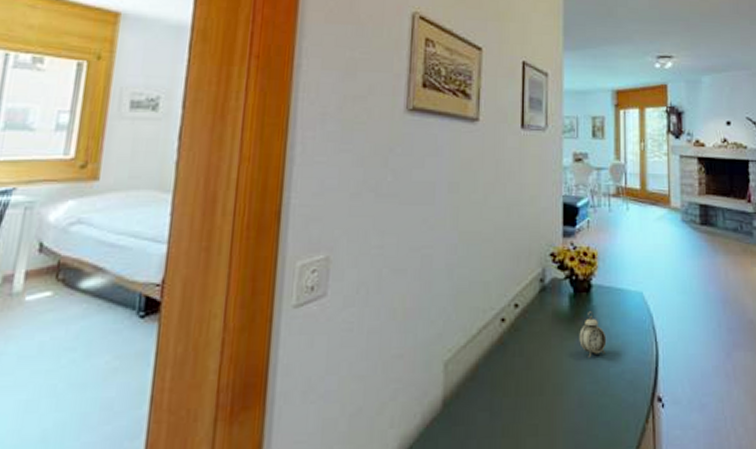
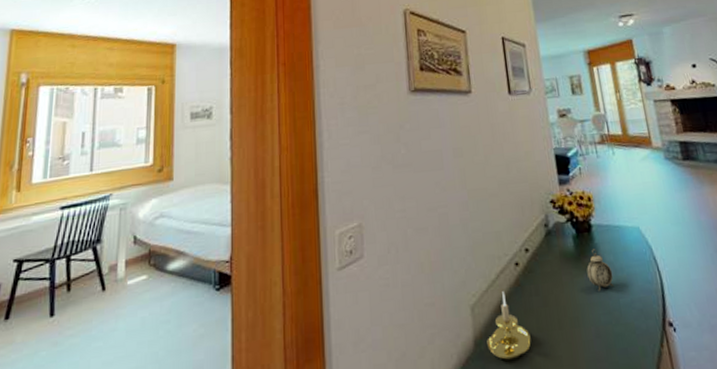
candle holder: none [457,349,507,424] -> present [487,291,531,360]

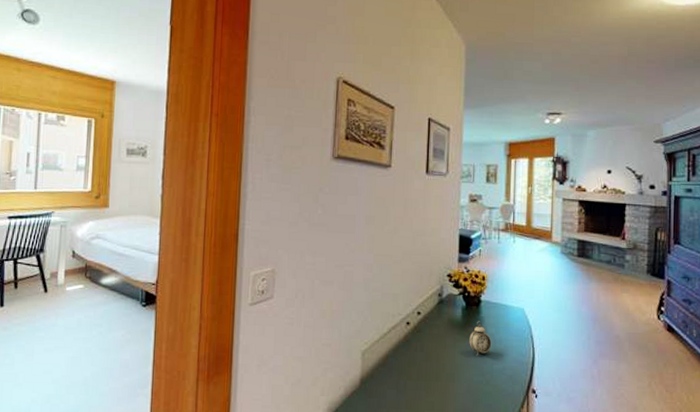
candle holder: present [487,291,531,360] -> none [371,344,410,398]

